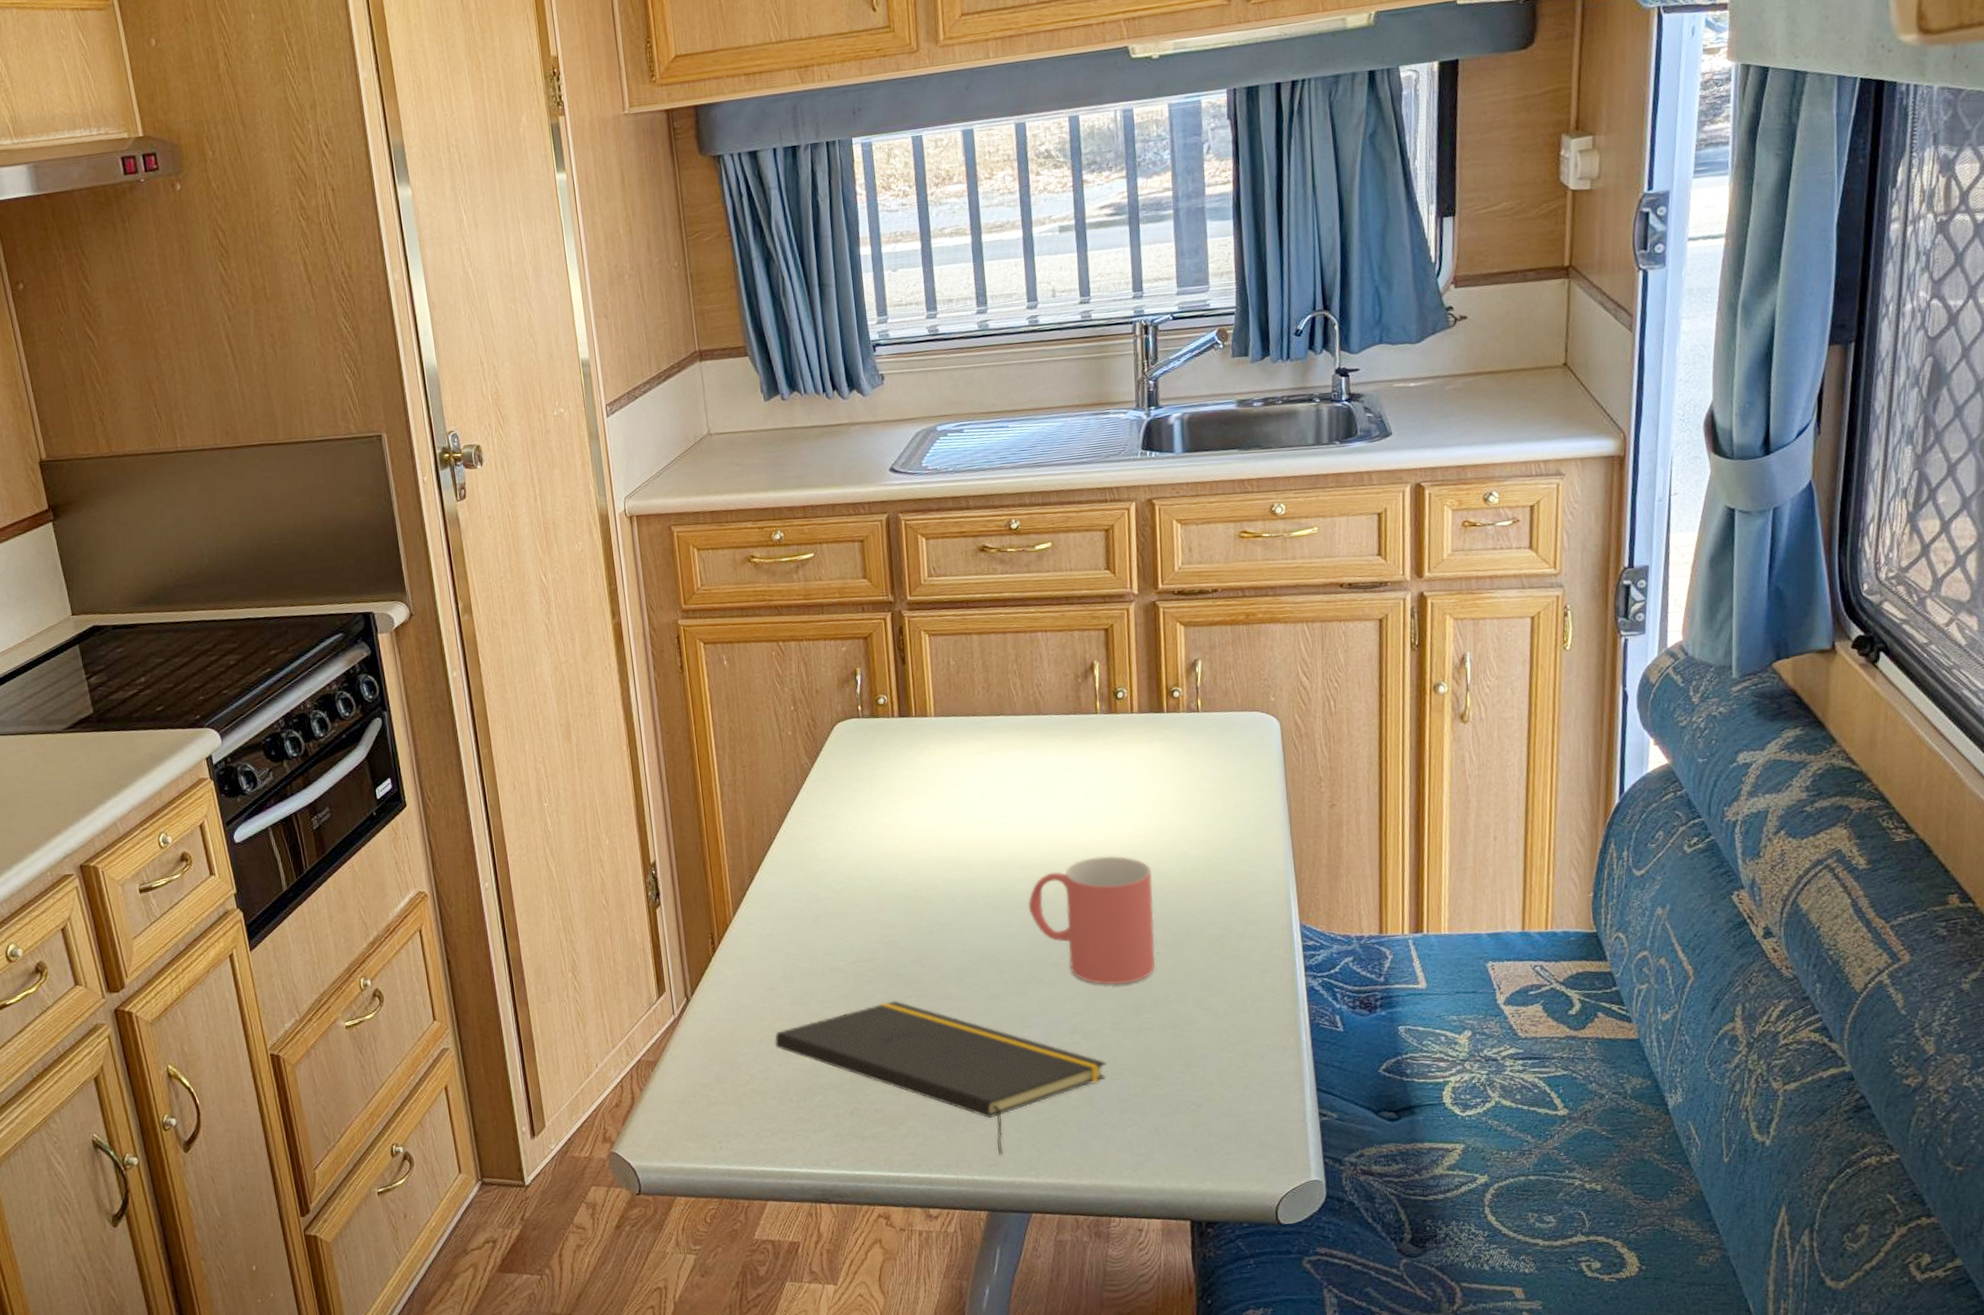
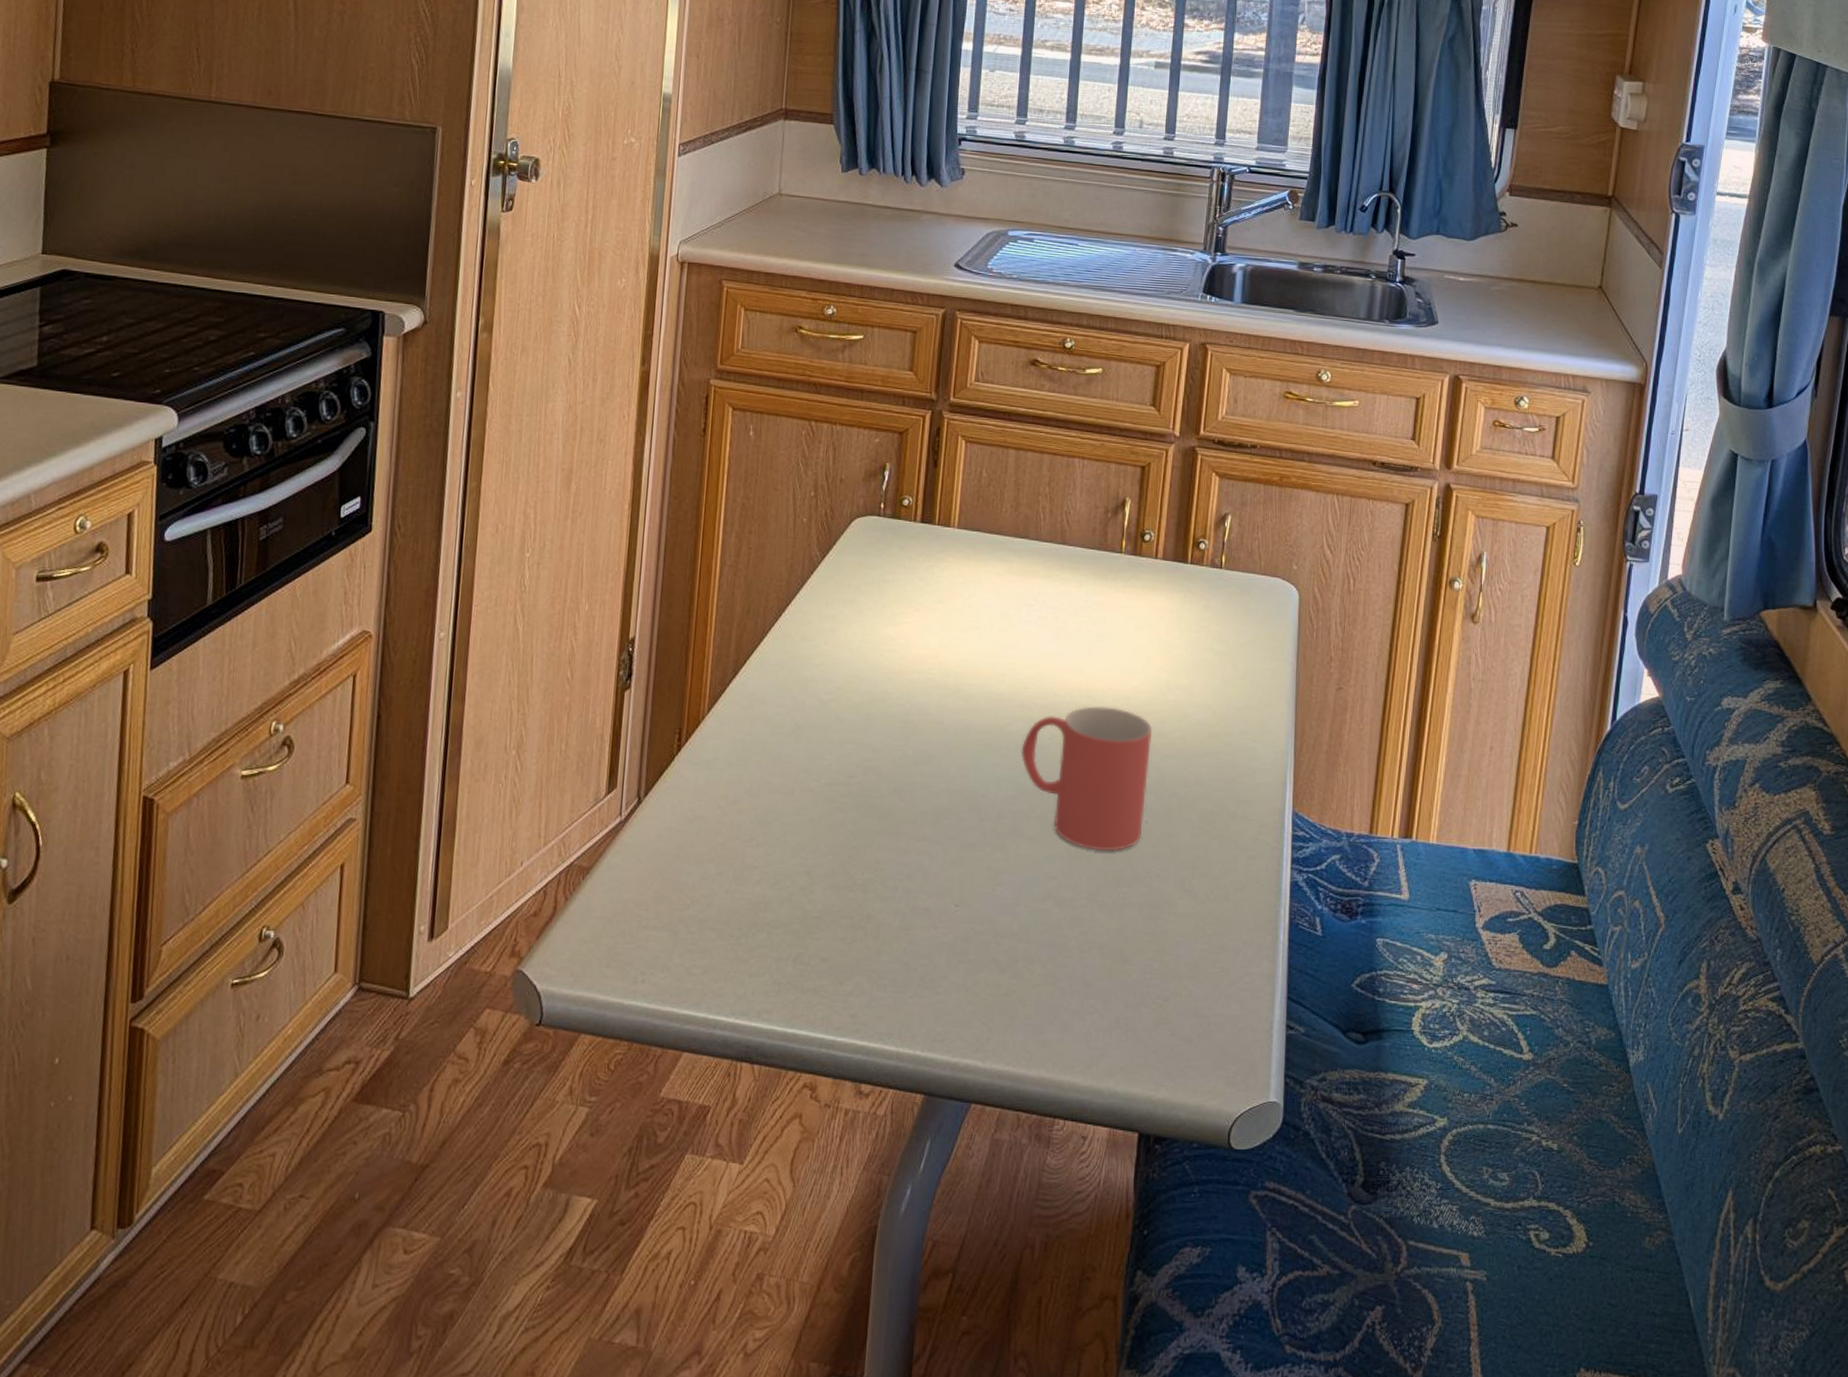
notepad: present [774,1000,1106,1155] -> none [725,834,1076,1030]

